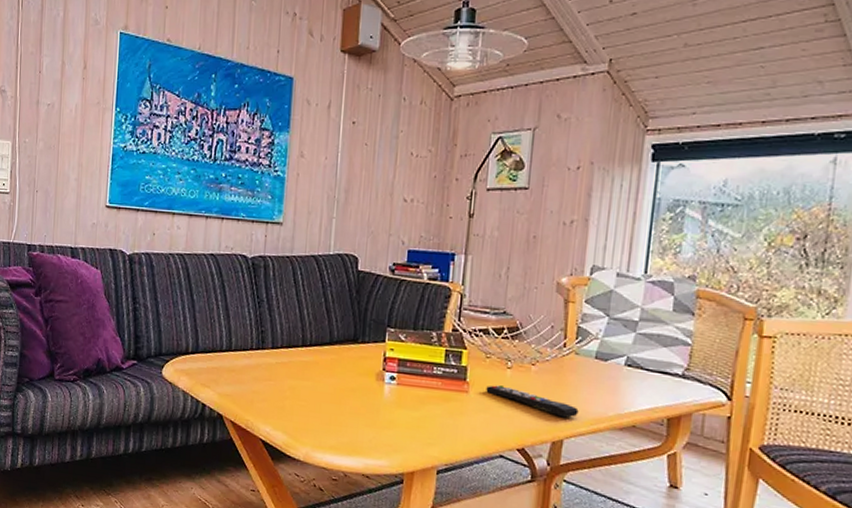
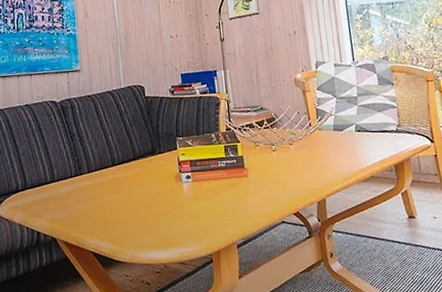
remote control: present [486,385,579,418] -> none [260,165,332,181]

